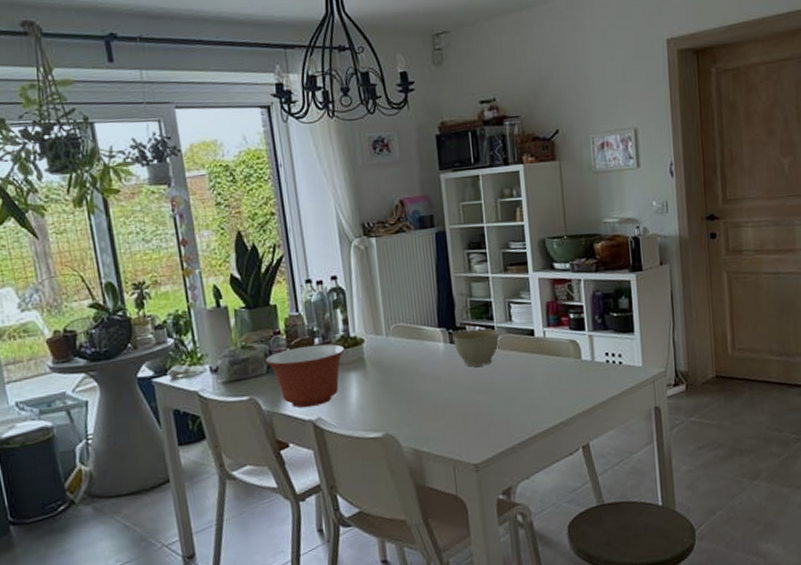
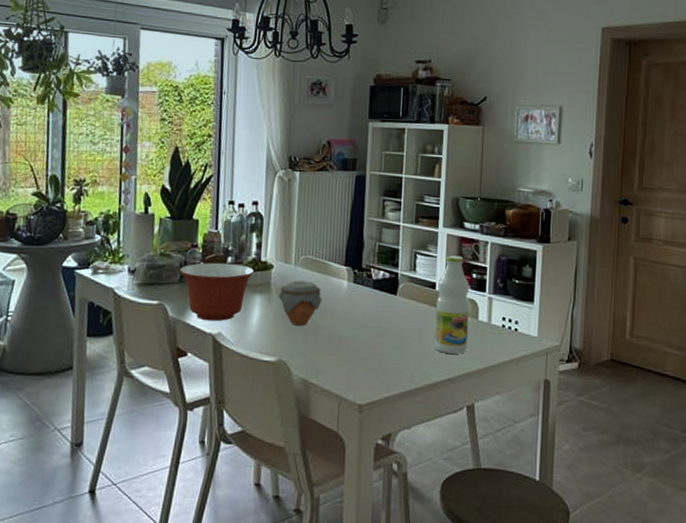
jar: none [374,349,420,397] -> present [278,280,322,326]
planter bowl: present [453,328,499,367] -> none [357,272,401,310]
bottle: none [536,298,574,399] -> present [434,255,470,354]

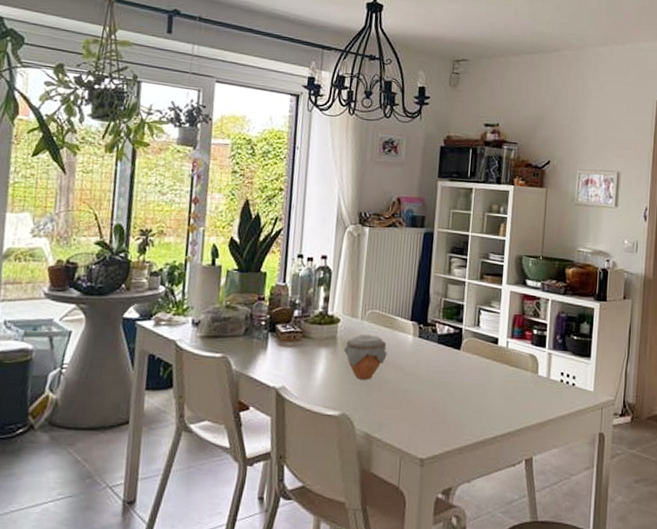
mixing bowl: present [179,262,255,322] -> none [244,315,321,375]
bottle: present [434,255,470,354] -> none [496,311,531,408]

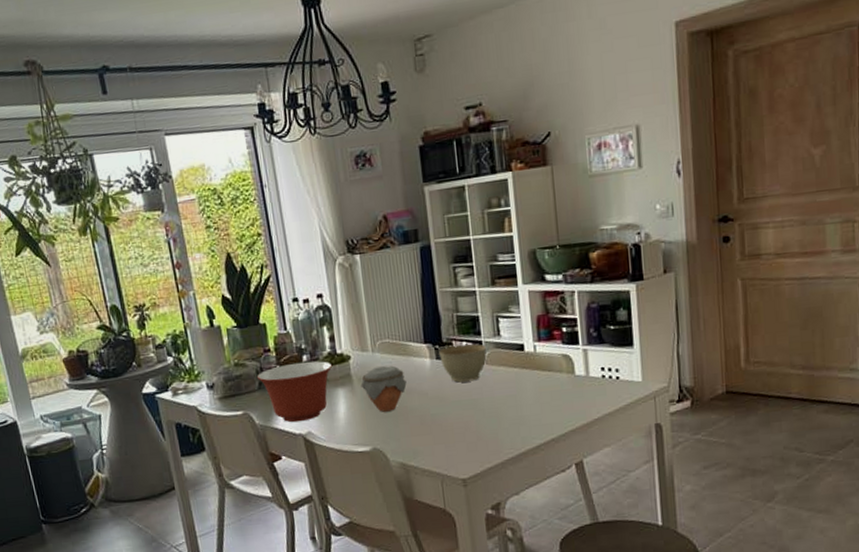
mixing bowl: none [244,315,321,375] -> present [256,361,333,423]
planter bowl: none [422,327,465,364] -> present [439,343,487,383]

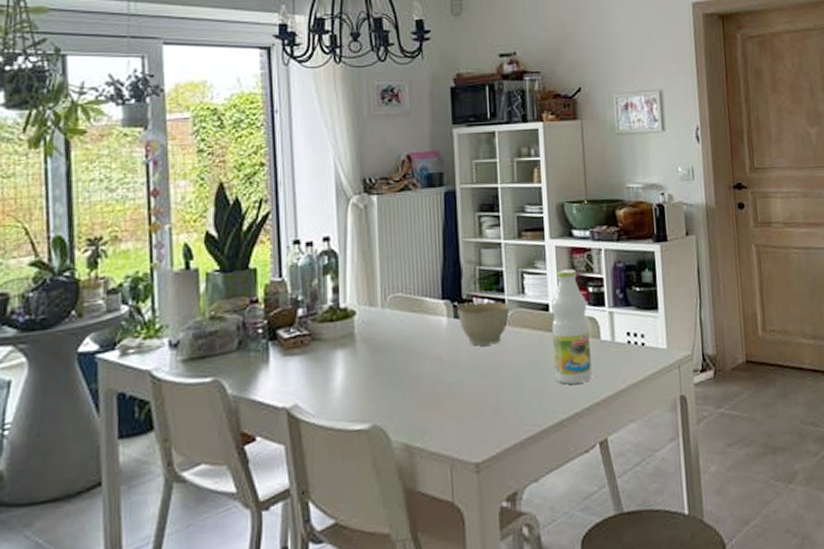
mixing bowl: present [256,361,333,423] -> none [236,316,333,393]
jar: present [360,365,407,412] -> none [364,324,419,380]
bottle: none [526,311,567,415] -> present [551,269,592,385]

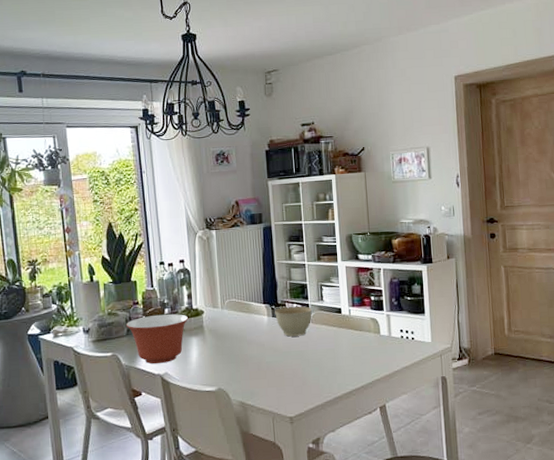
mixing bowl: none [236,316,333,393] -> present [125,314,189,364]
bottle: present [551,269,592,385] -> none [343,283,374,366]

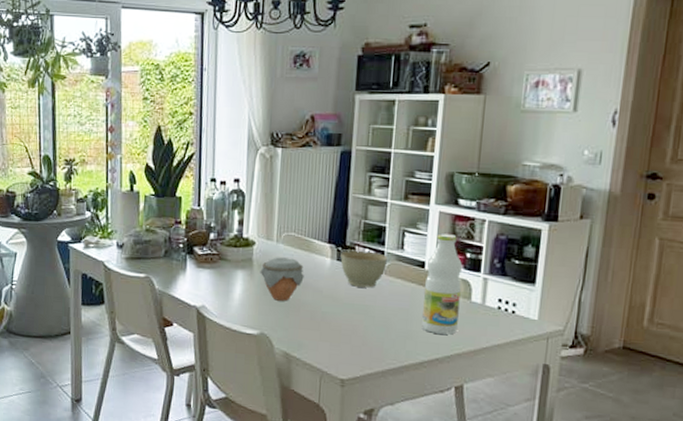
mixing bowl: present [125,314,189,364] -> none [164,238,237,295]
jar: none [211,320,248,359] -> present [260,257,304,301]
bottle: none [343,283,374,366] -> present [422,233,463,335]

